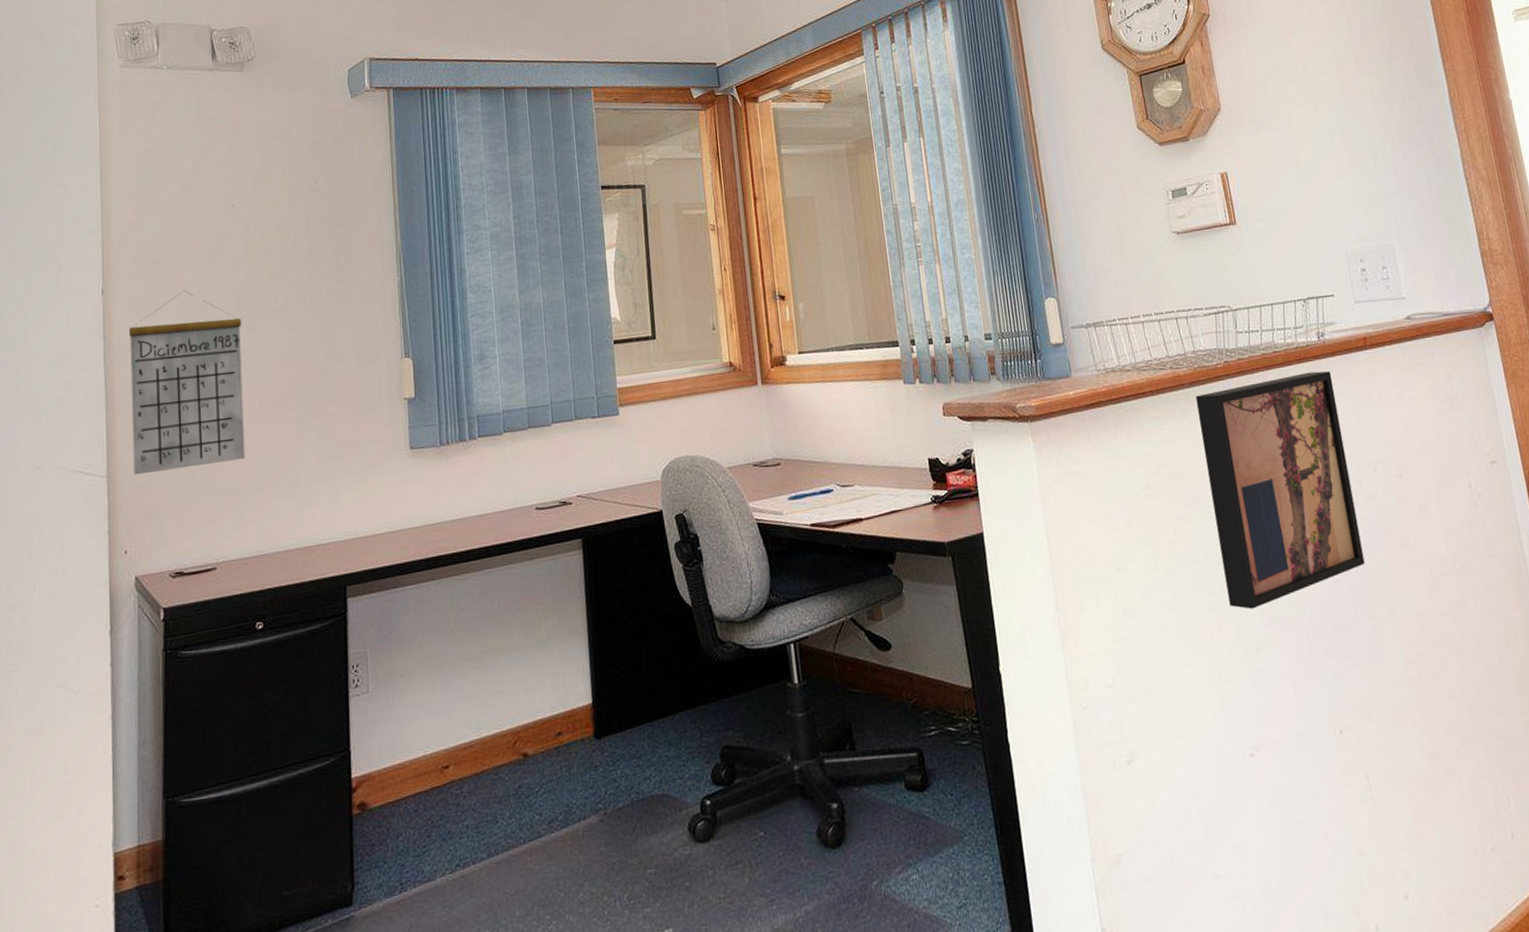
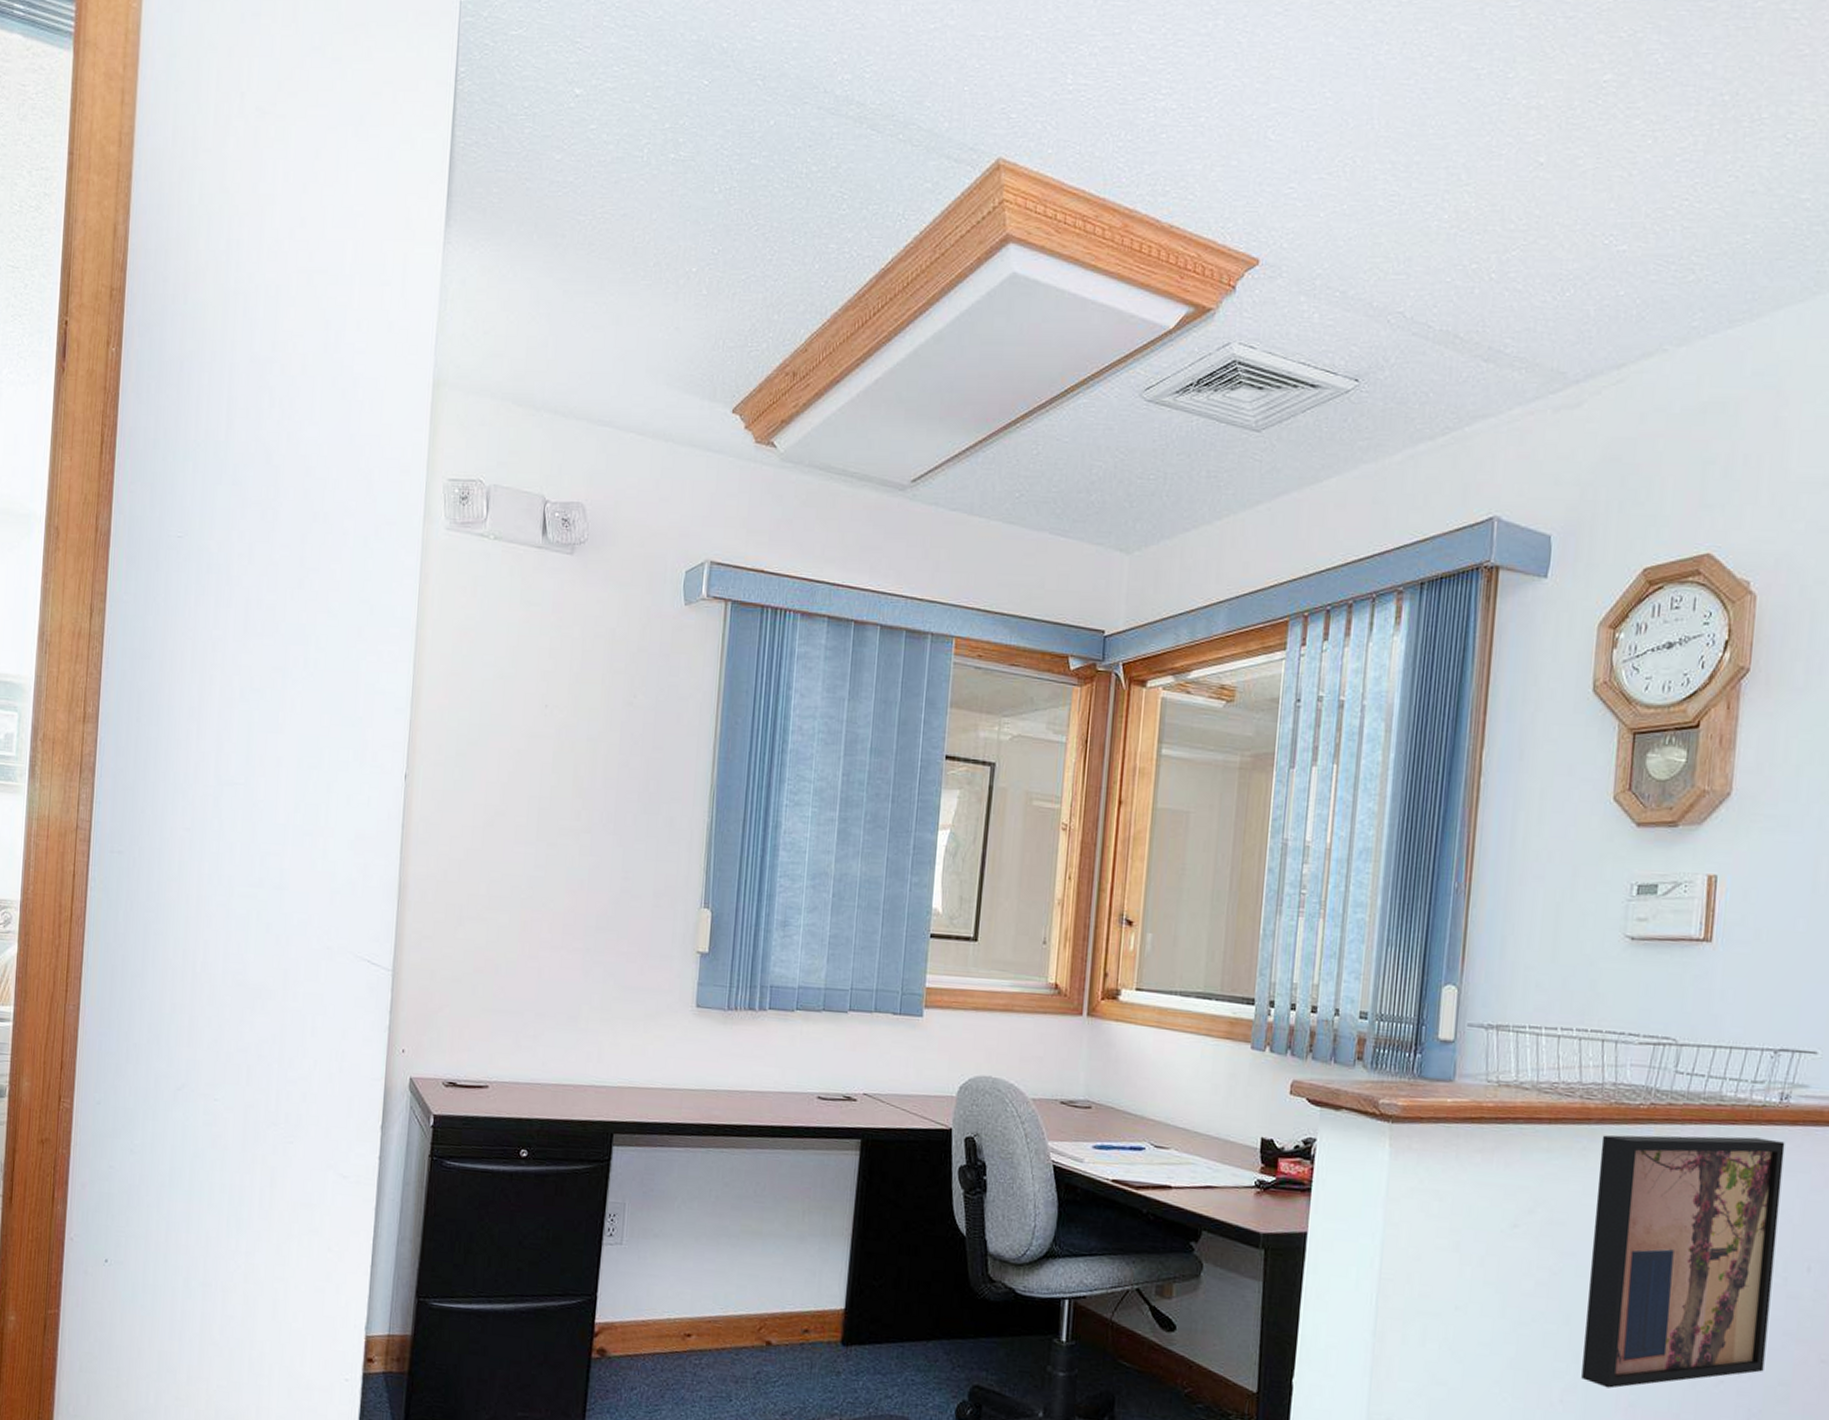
calendar: present [129,291,245,476] -> none [418,791,541,982]

